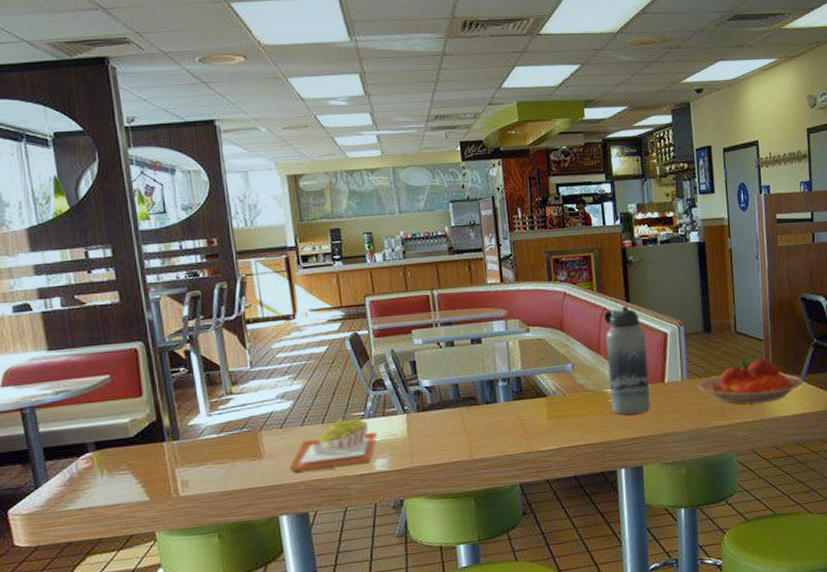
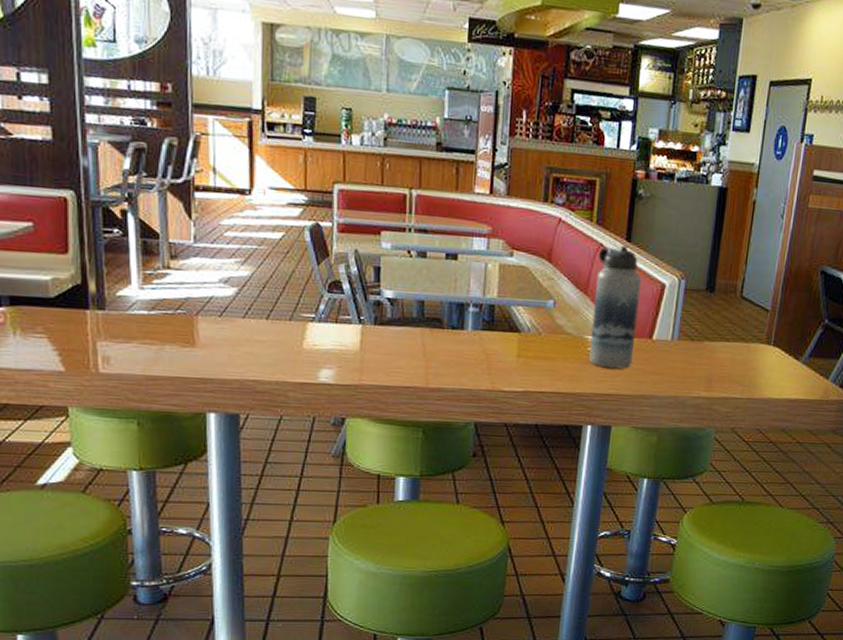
french fries: present [289,416,378,472] -> none [224,316,327,372]
plate: present [697,356,804,404] -> none [688,328,804,380]

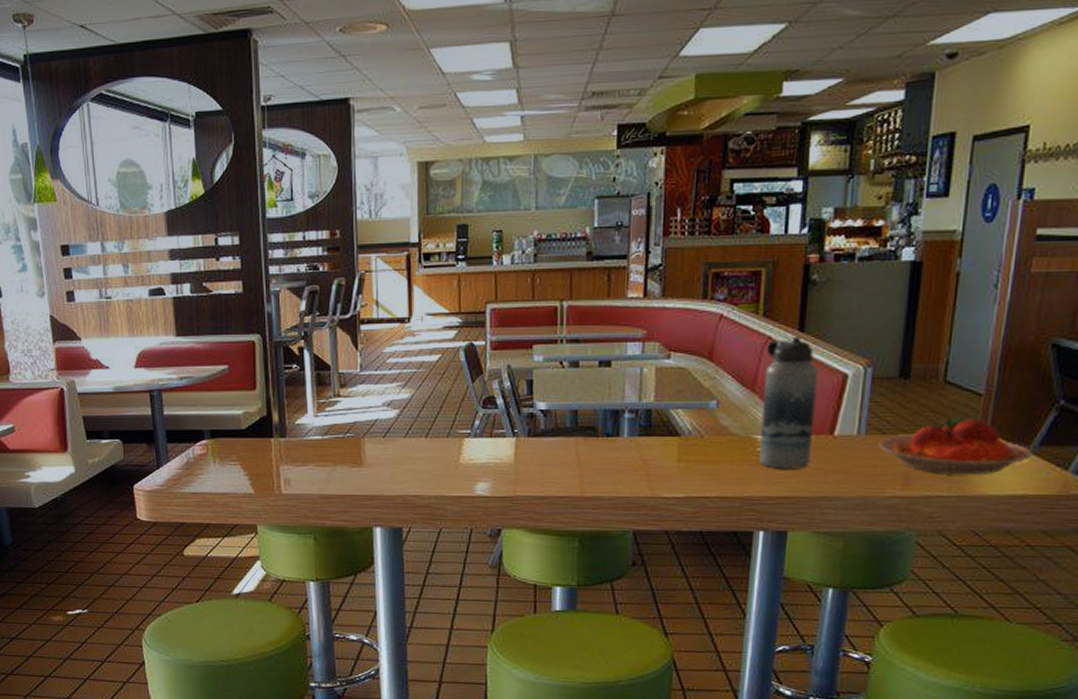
plate: none [688,328,804,380] -> present [878,415,1033,474]

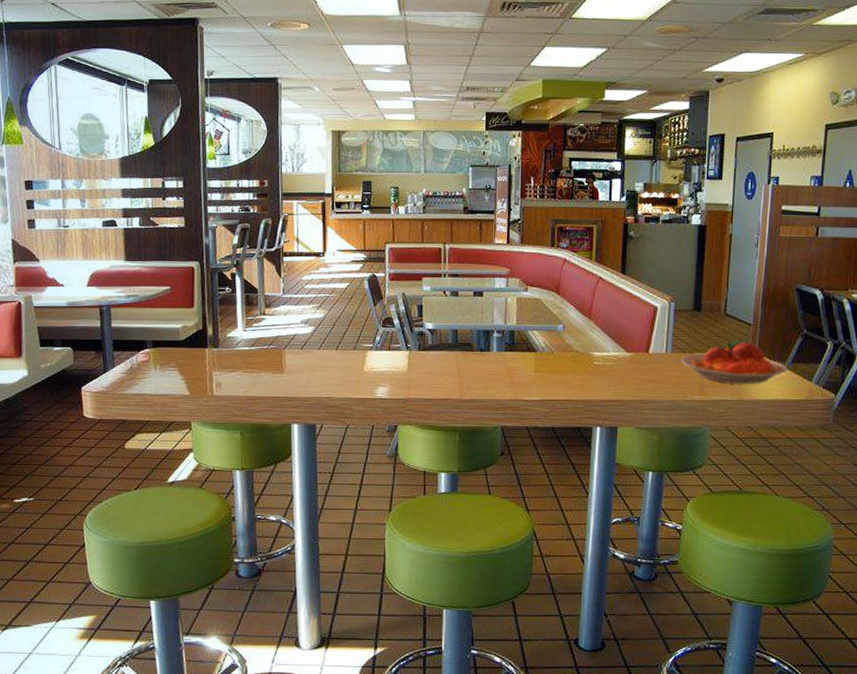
water bottle: present [759,336,819,469] -> none [595,277,637,379]

